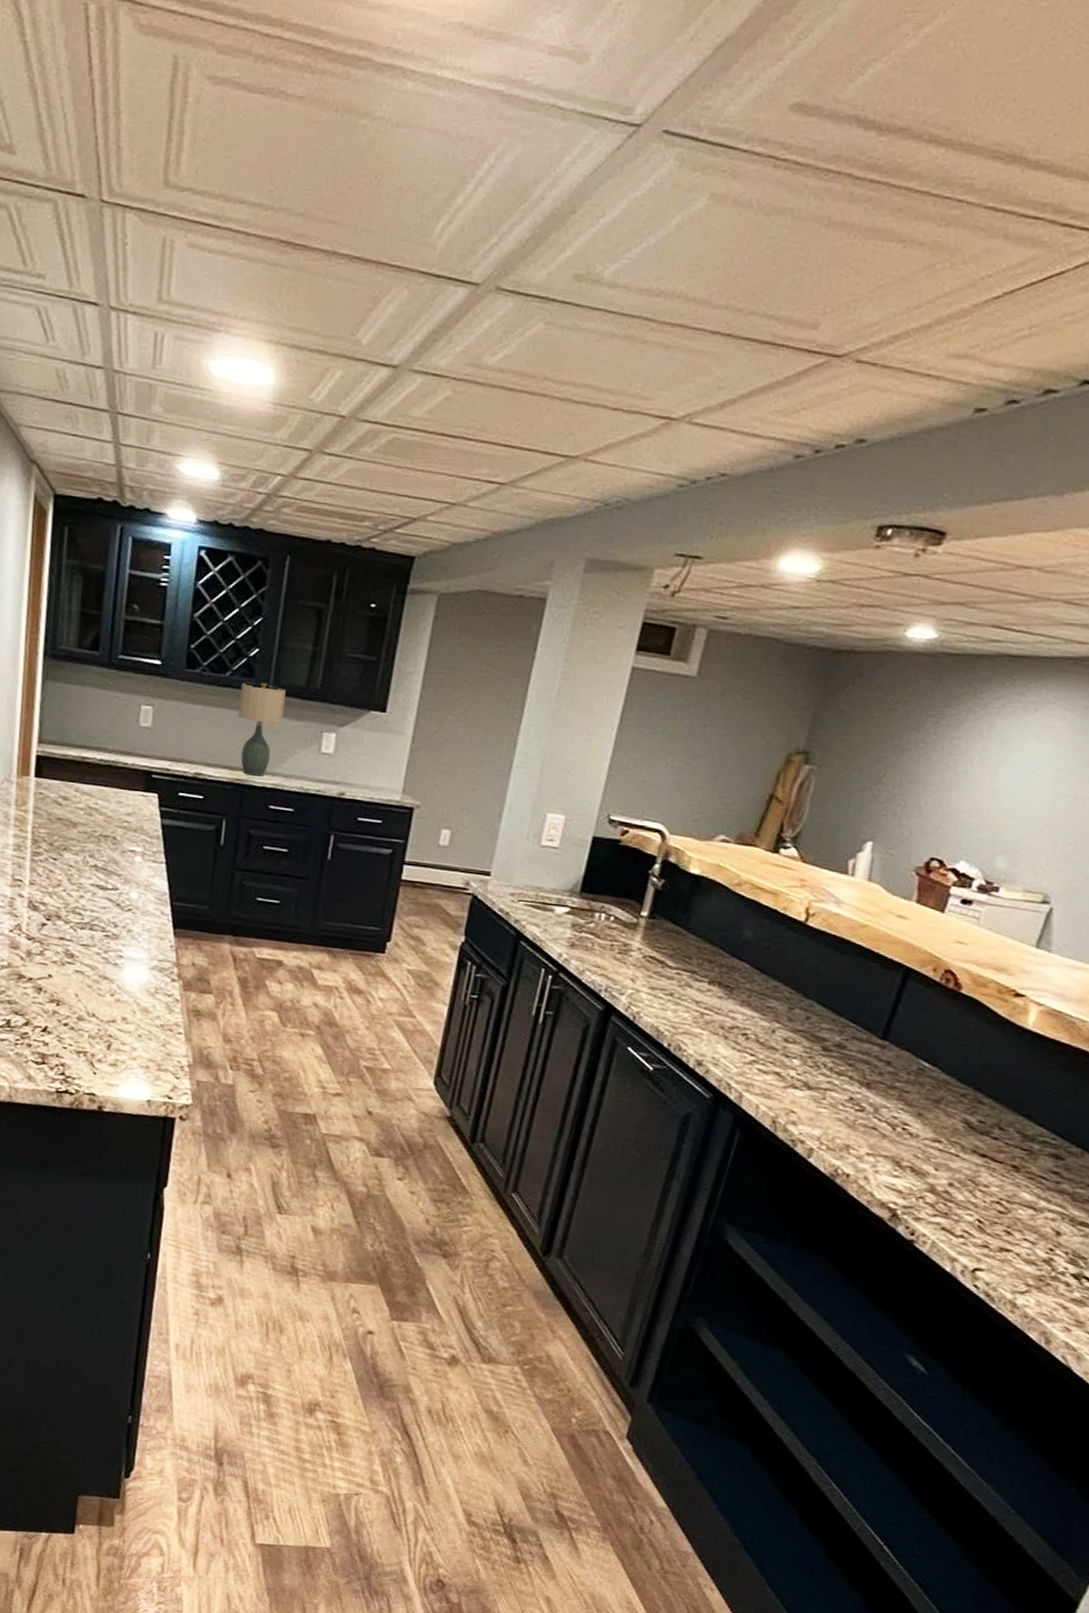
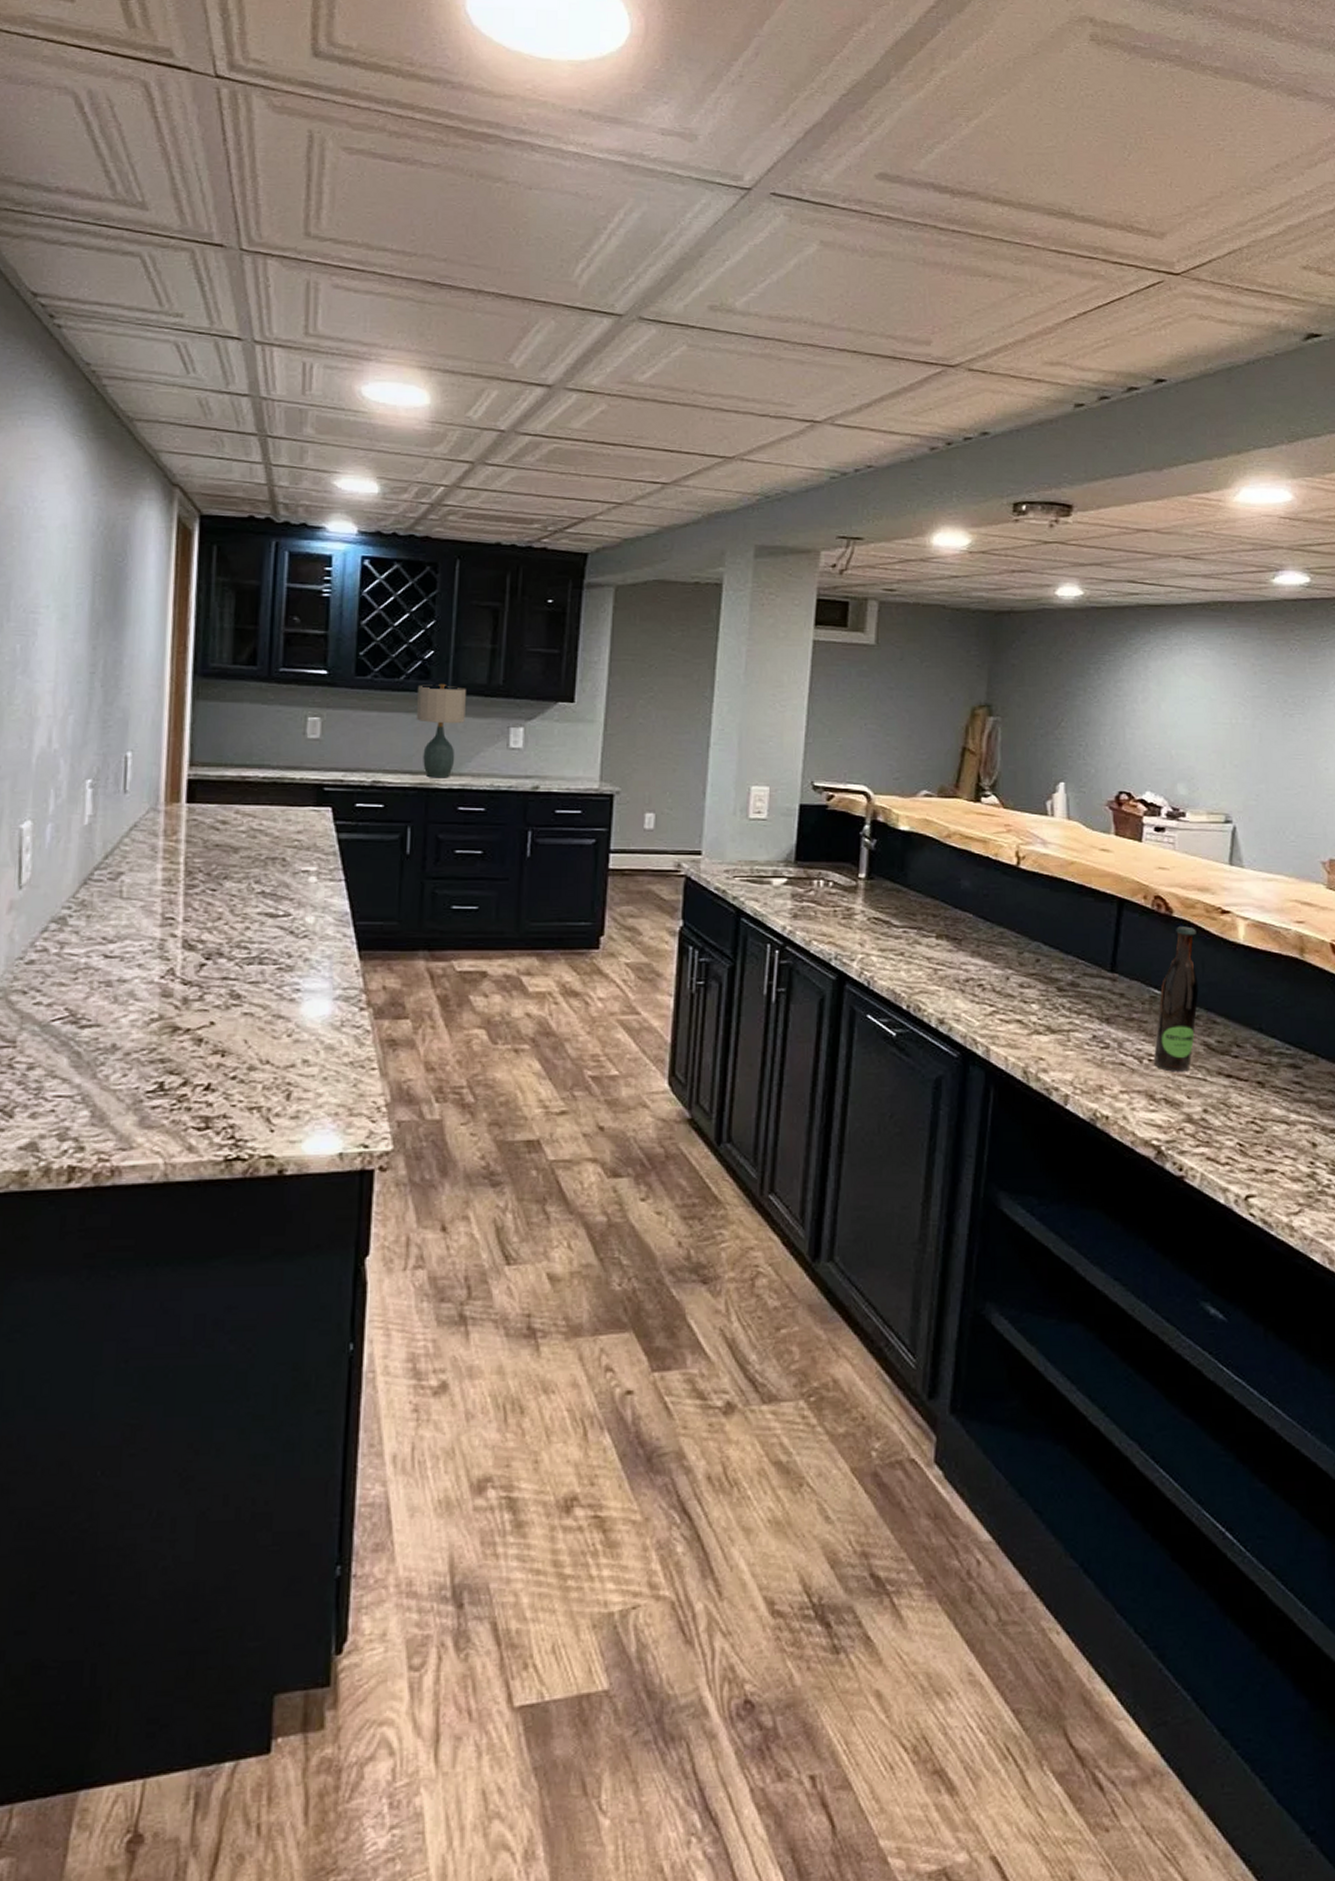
bottle: none [906,1003,983,1145] -> present [1153,926,1199,1072]

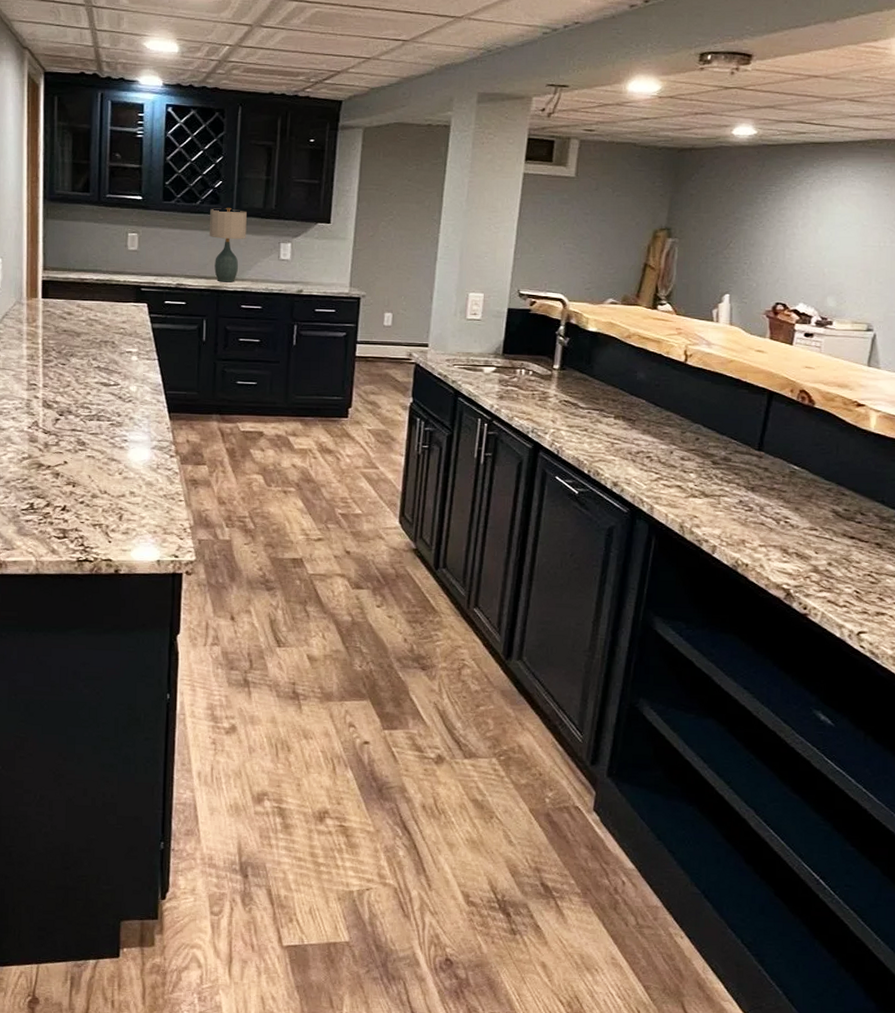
bottle: present [1153,926,1199,1072] -> none [788,416,834,533]

